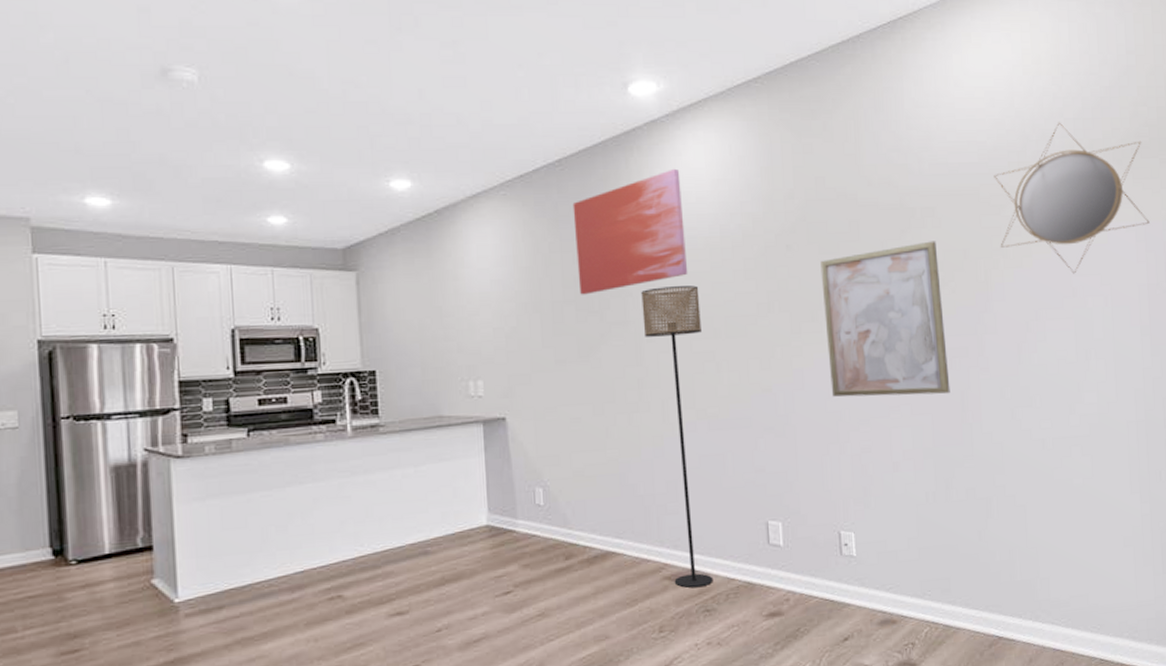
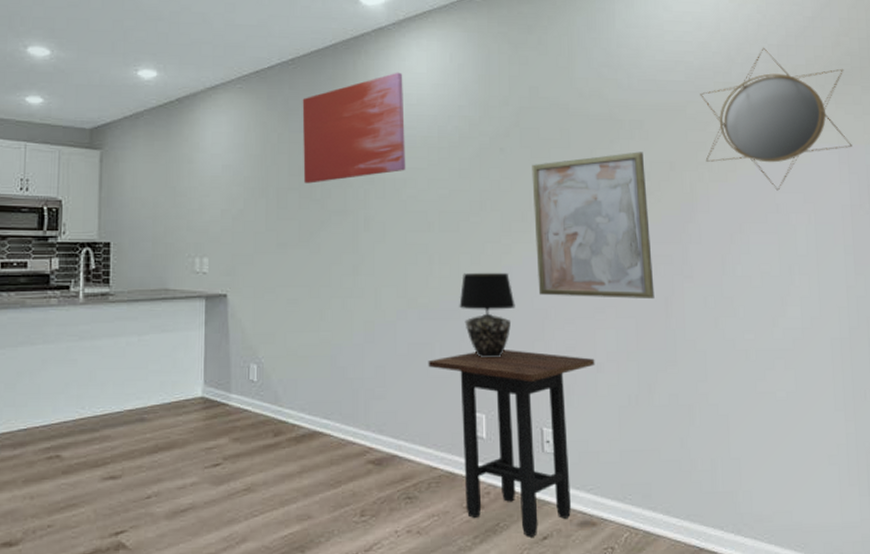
floor lamp: present [641,285,714,588] -> none [361,180,417,474]
side table: none [720,454,892,640] -> present [428,349,595,537]
table lamp: none [750,376,808,466] -> present [459,272,515,358]

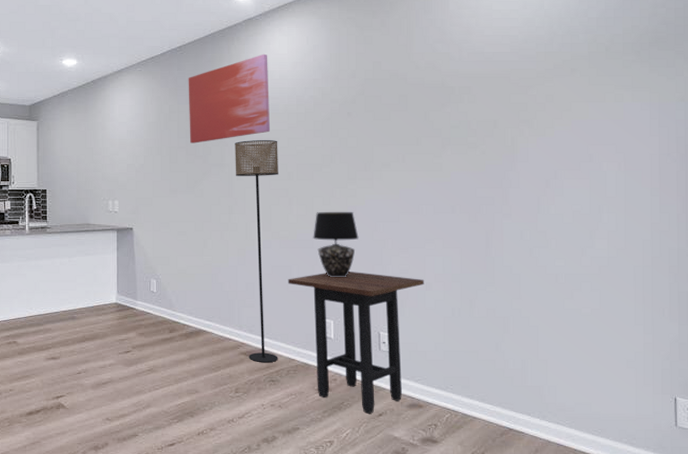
floor lamp: none [361,180,417,474] -> present [235,140,279,363]
wall art: present [532,152,655,300] -> none [374,113,477,233]
home mirror: present [700,47,852,191] -> none [523,20,664,143]

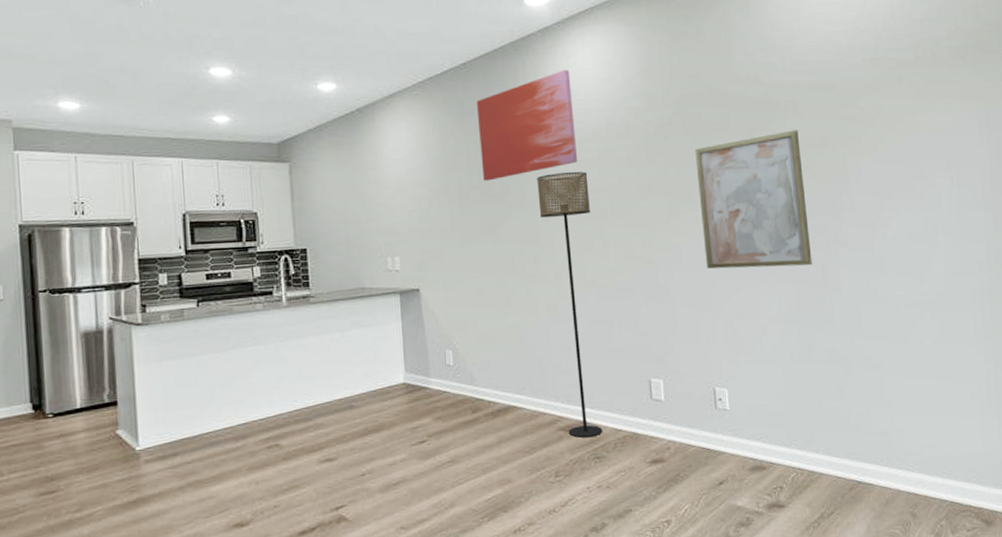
side table: present [287,271,425,414] -> none [608,320,760,484]
table lamp: present [313,211,359,278] -> none [634,251,686,330]
wall art: none [374,113,477,233] -> present [695,130,812,269]

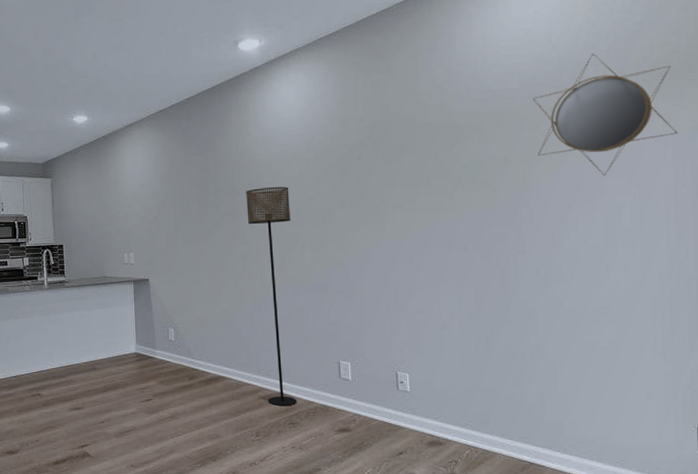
wall art: present [476,69,578,181] -> none [197,101,281,194]
wall art: present [695,130,812,269] -> none [384,151,491,271]
home mirror: none [849,23,991,158] -> present [533,53,678,176]

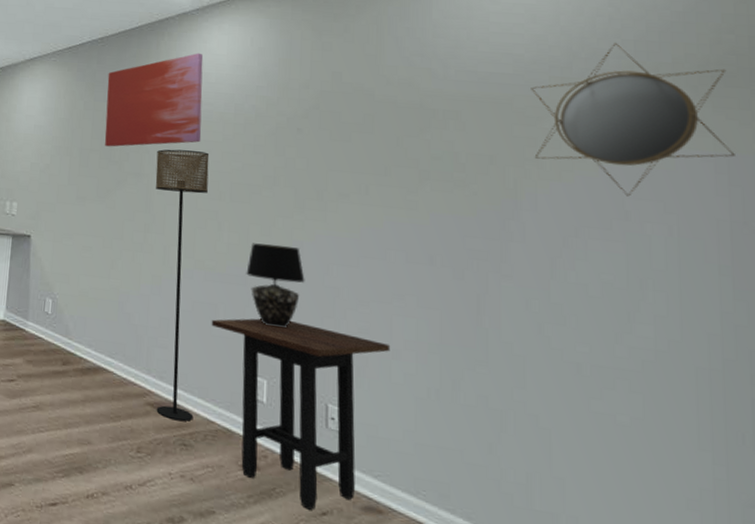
wall art: none [197,101,281,194] -> present [104,52,204,147]
side table: none [303,313,440,453] -> present [211,318,391,510]
table lamp: none [327,254,373,320] -> present [246,243,305,328]

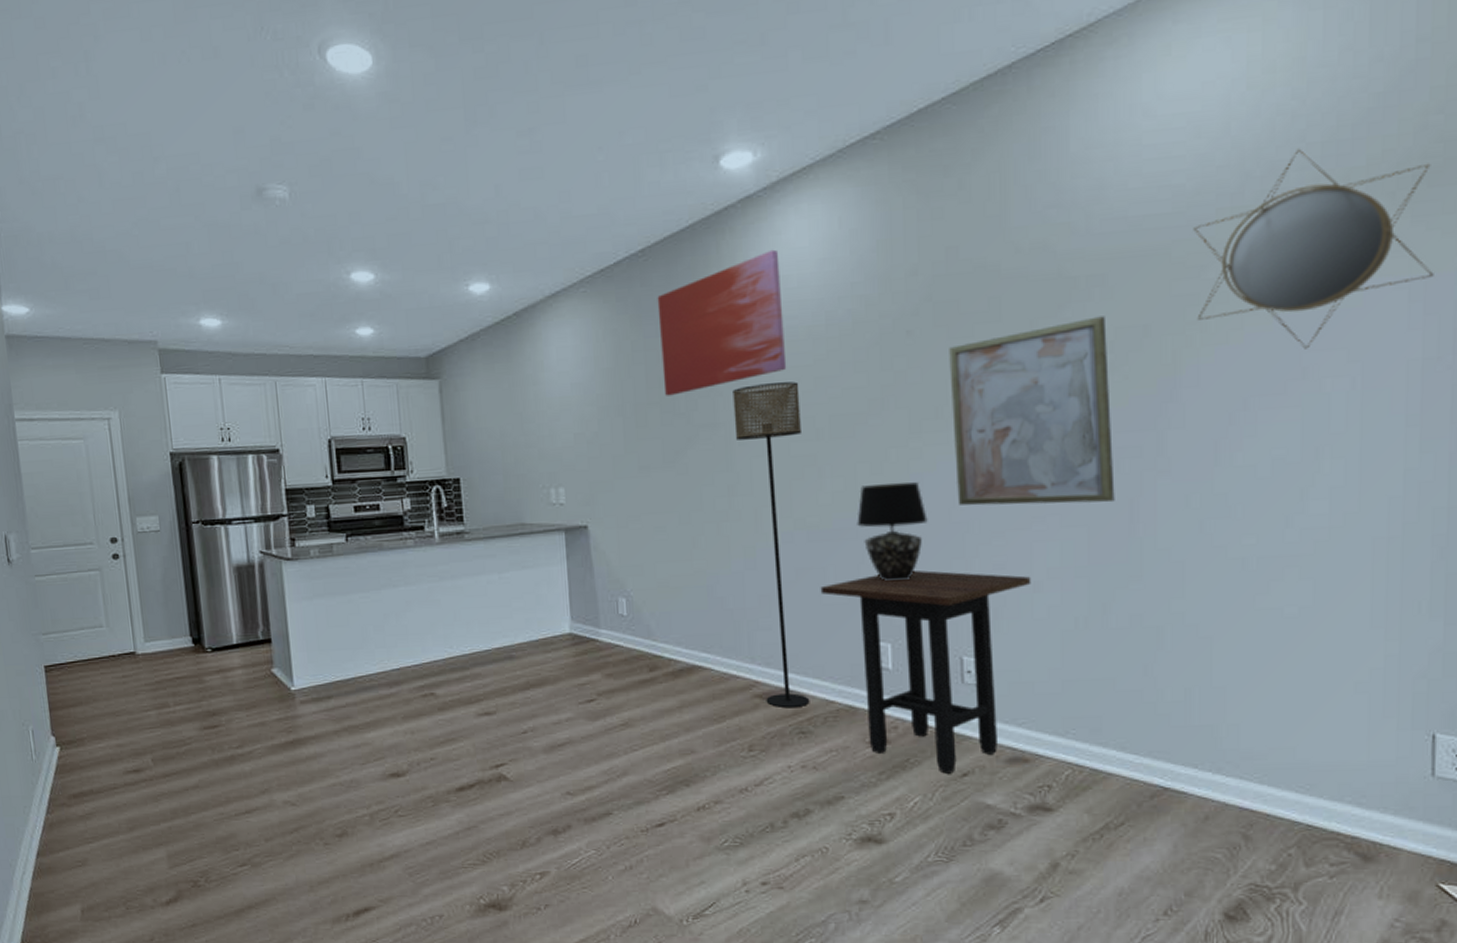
wall art: none [330,142,465,294] -> present [949,316,1115,506]

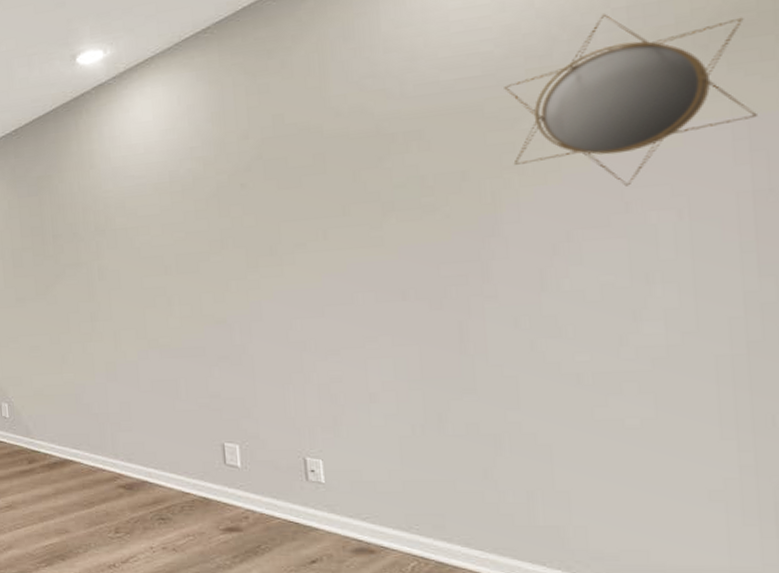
wall art: present [657,249,787,396] -> none [28,124,138,243]
floor lamp: present [733,381,810,709] -> none [92,228,168,498]
side table: present [820,569,1031,774] -> none [173,382,368,560]
table lamp: present [857,482,928,582] -> none [203,308,268,392]
wall art: present [949,316,1115,506] -> none [279,165,444,328]

